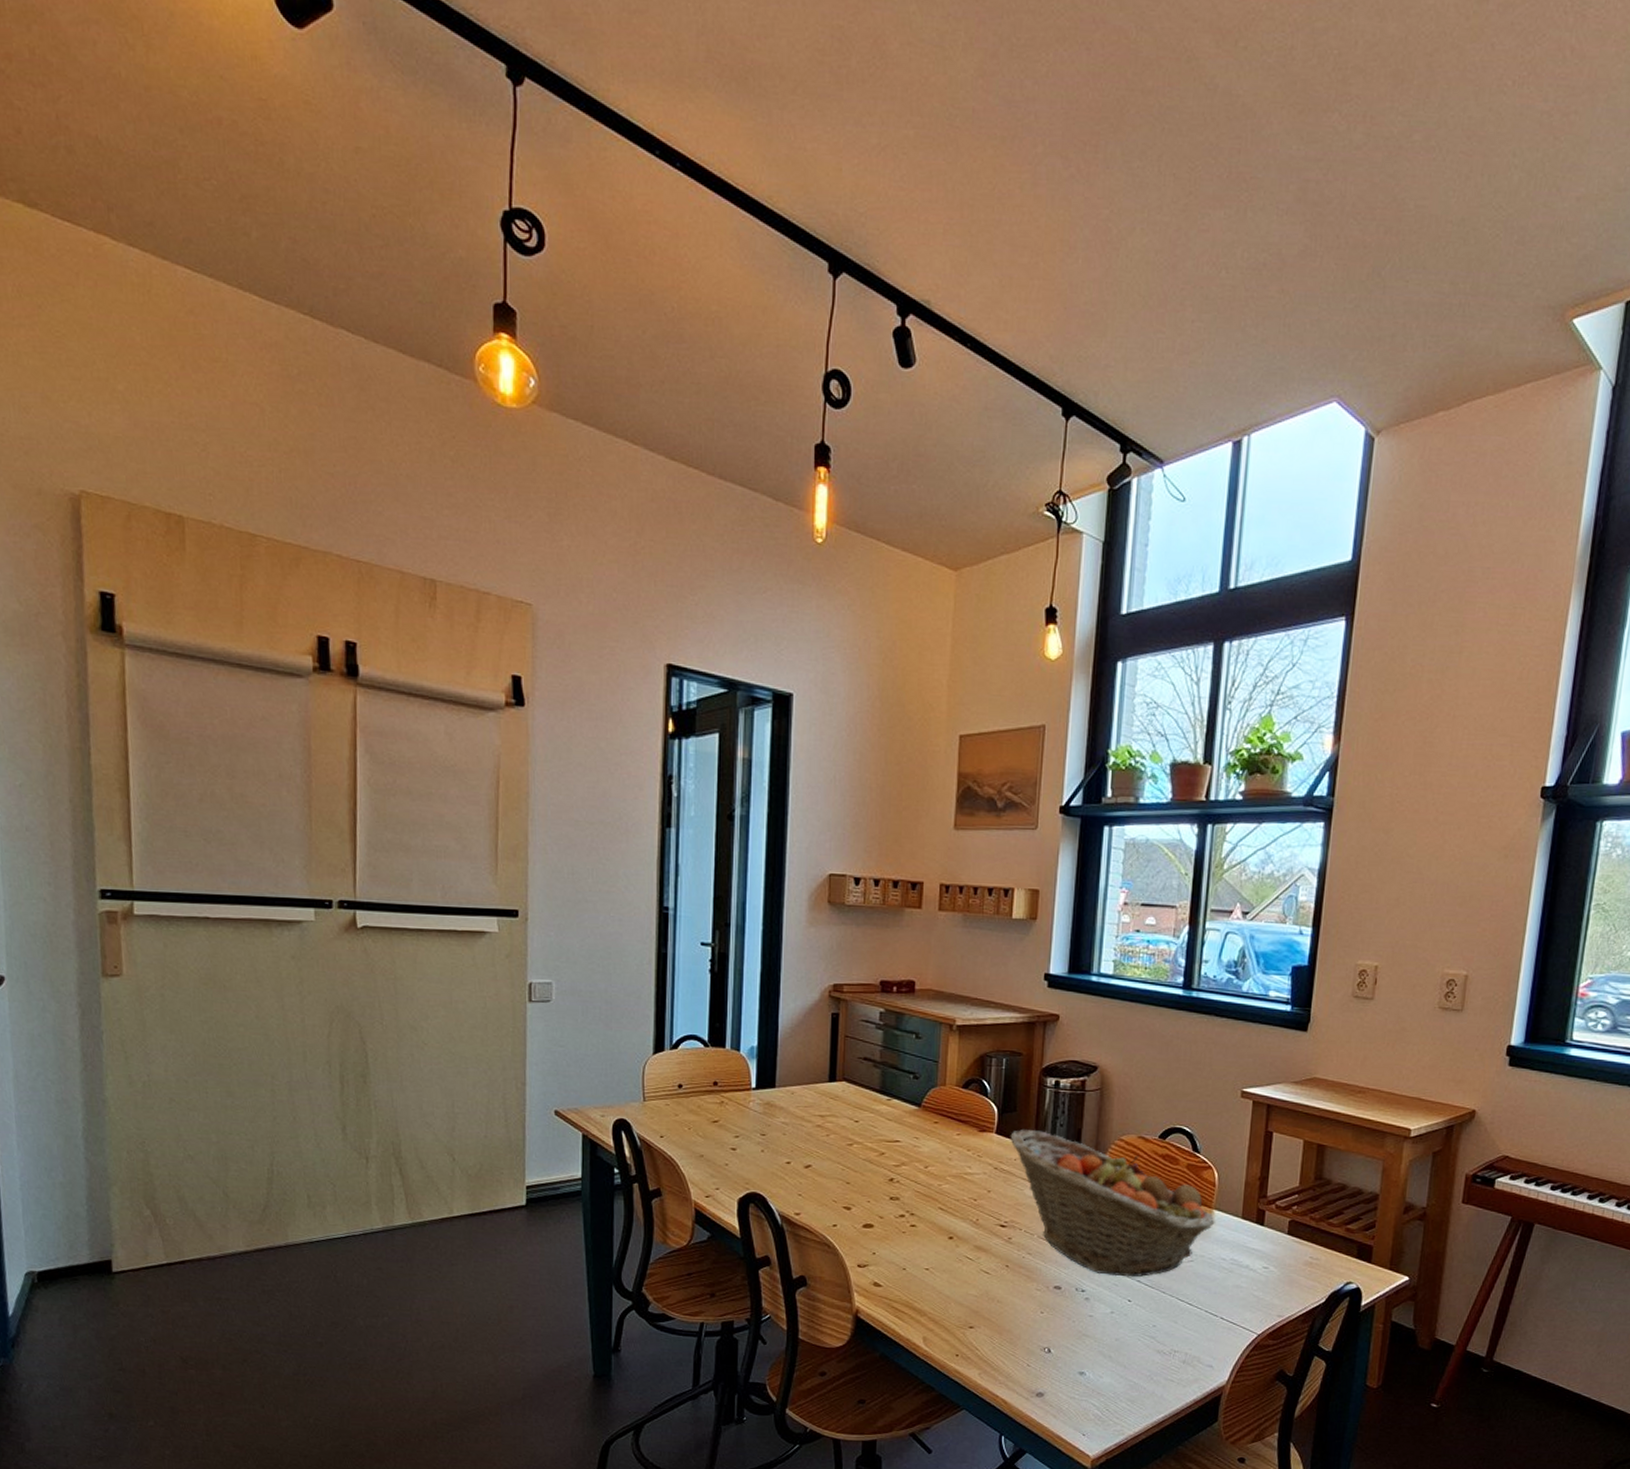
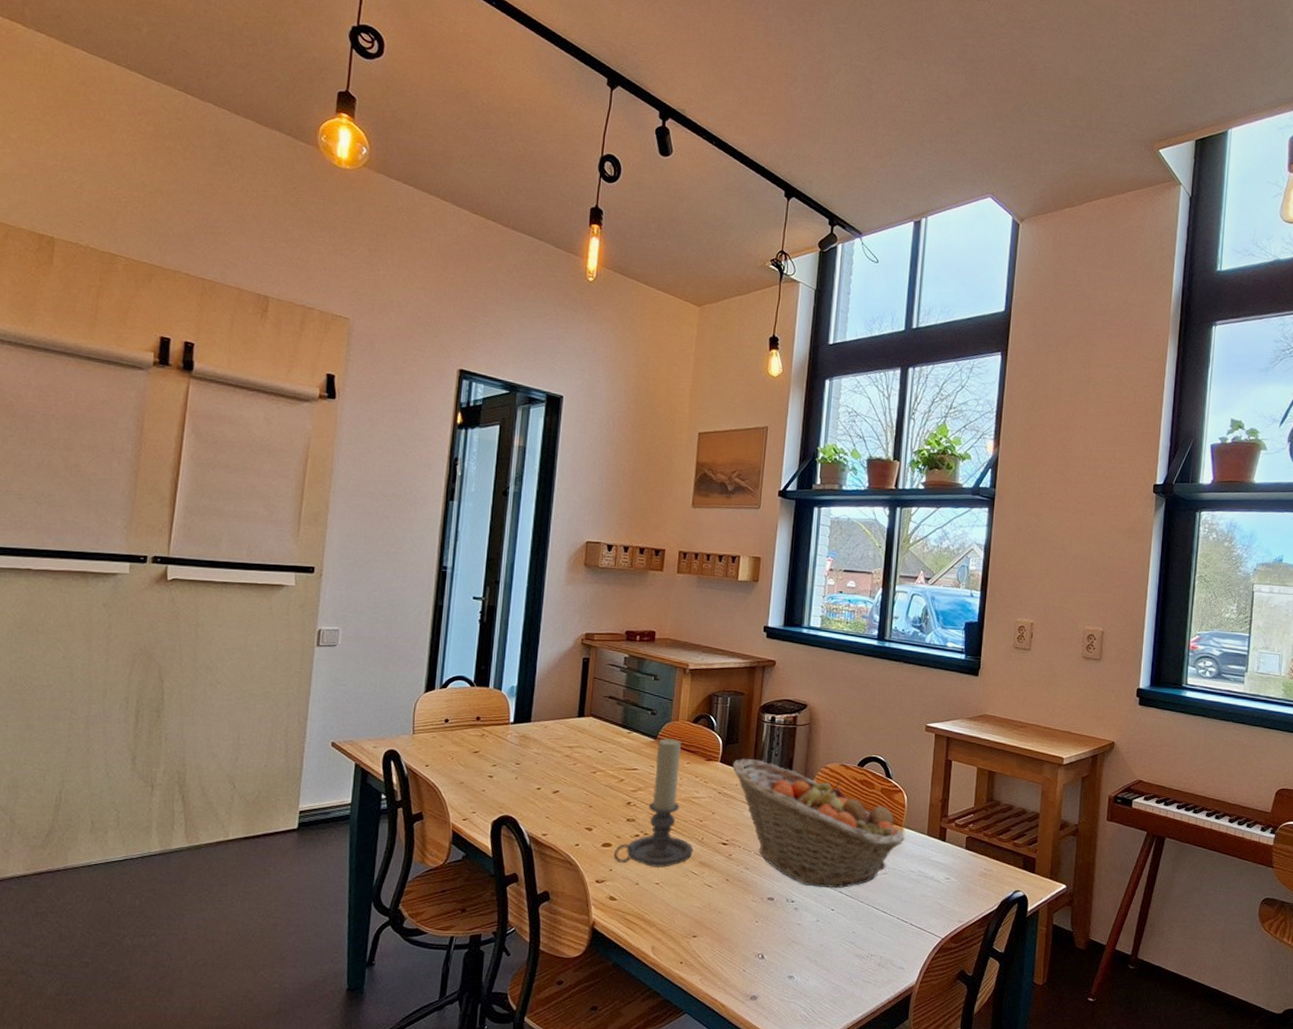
candle holder: none [876,1105,967,1252] -> present [613,738,694,868]

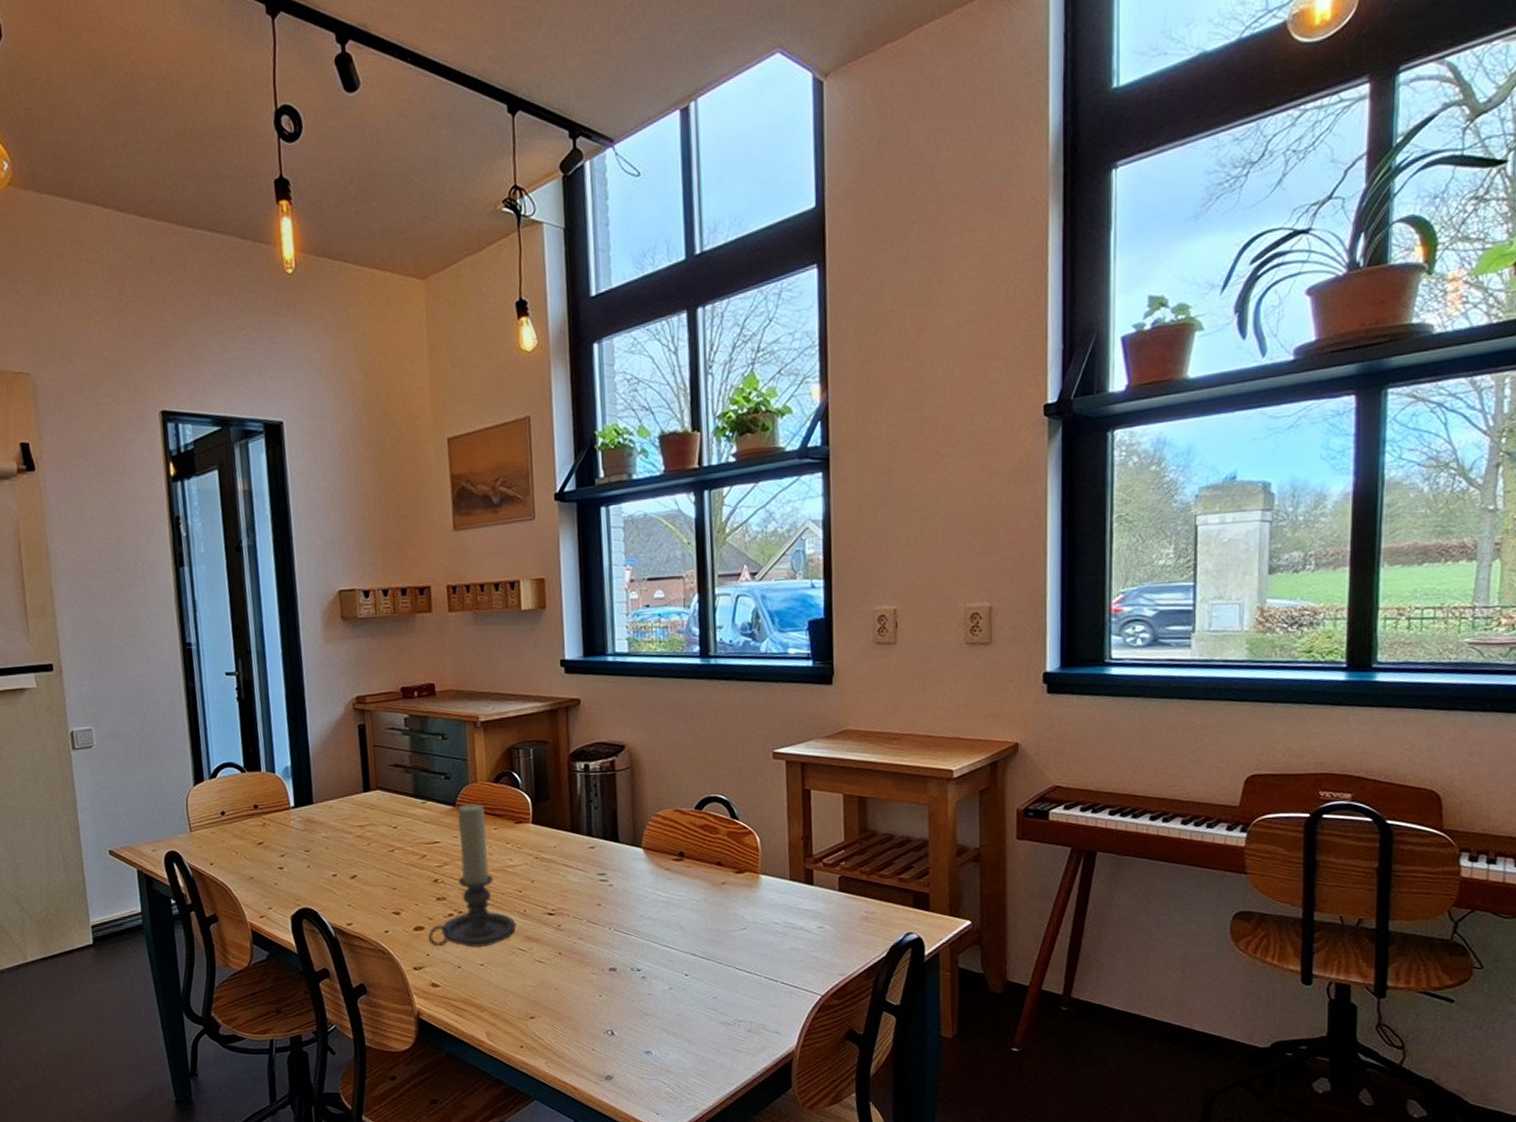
fruit basket: present [732,759,905,889] -> none [546,815,763,952]

